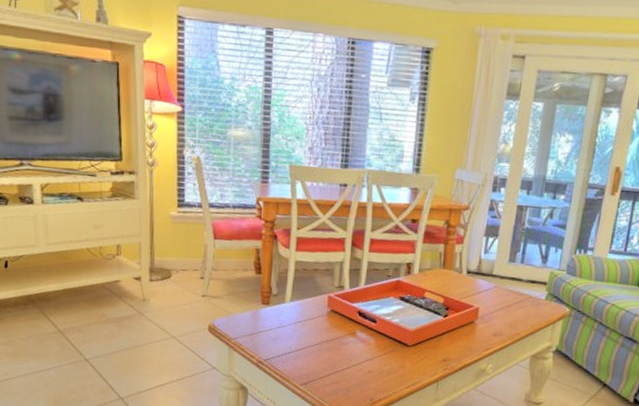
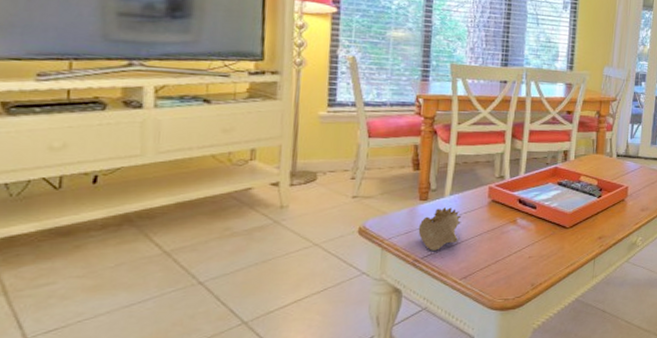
seashell: none [261,313,302,355] -> present [418,207,462,251]

